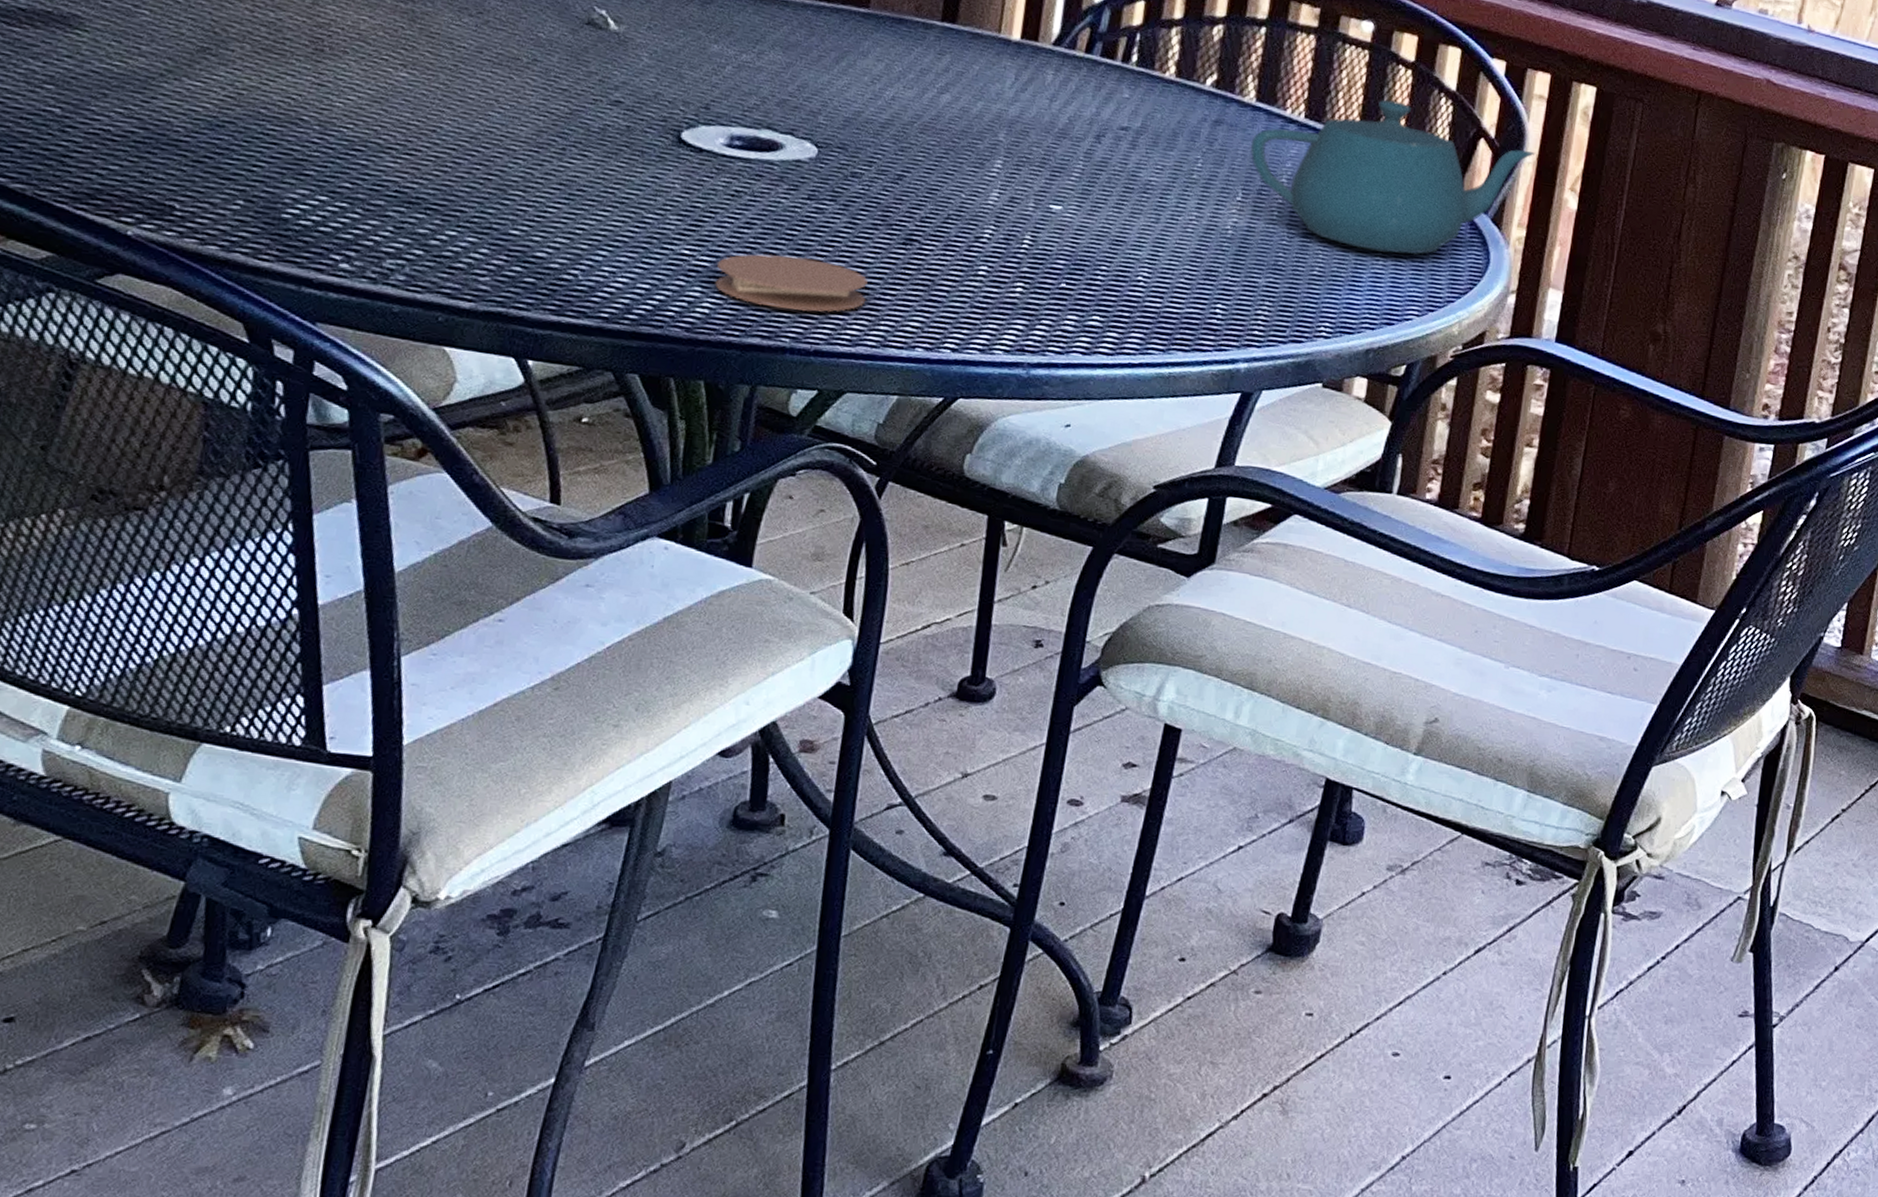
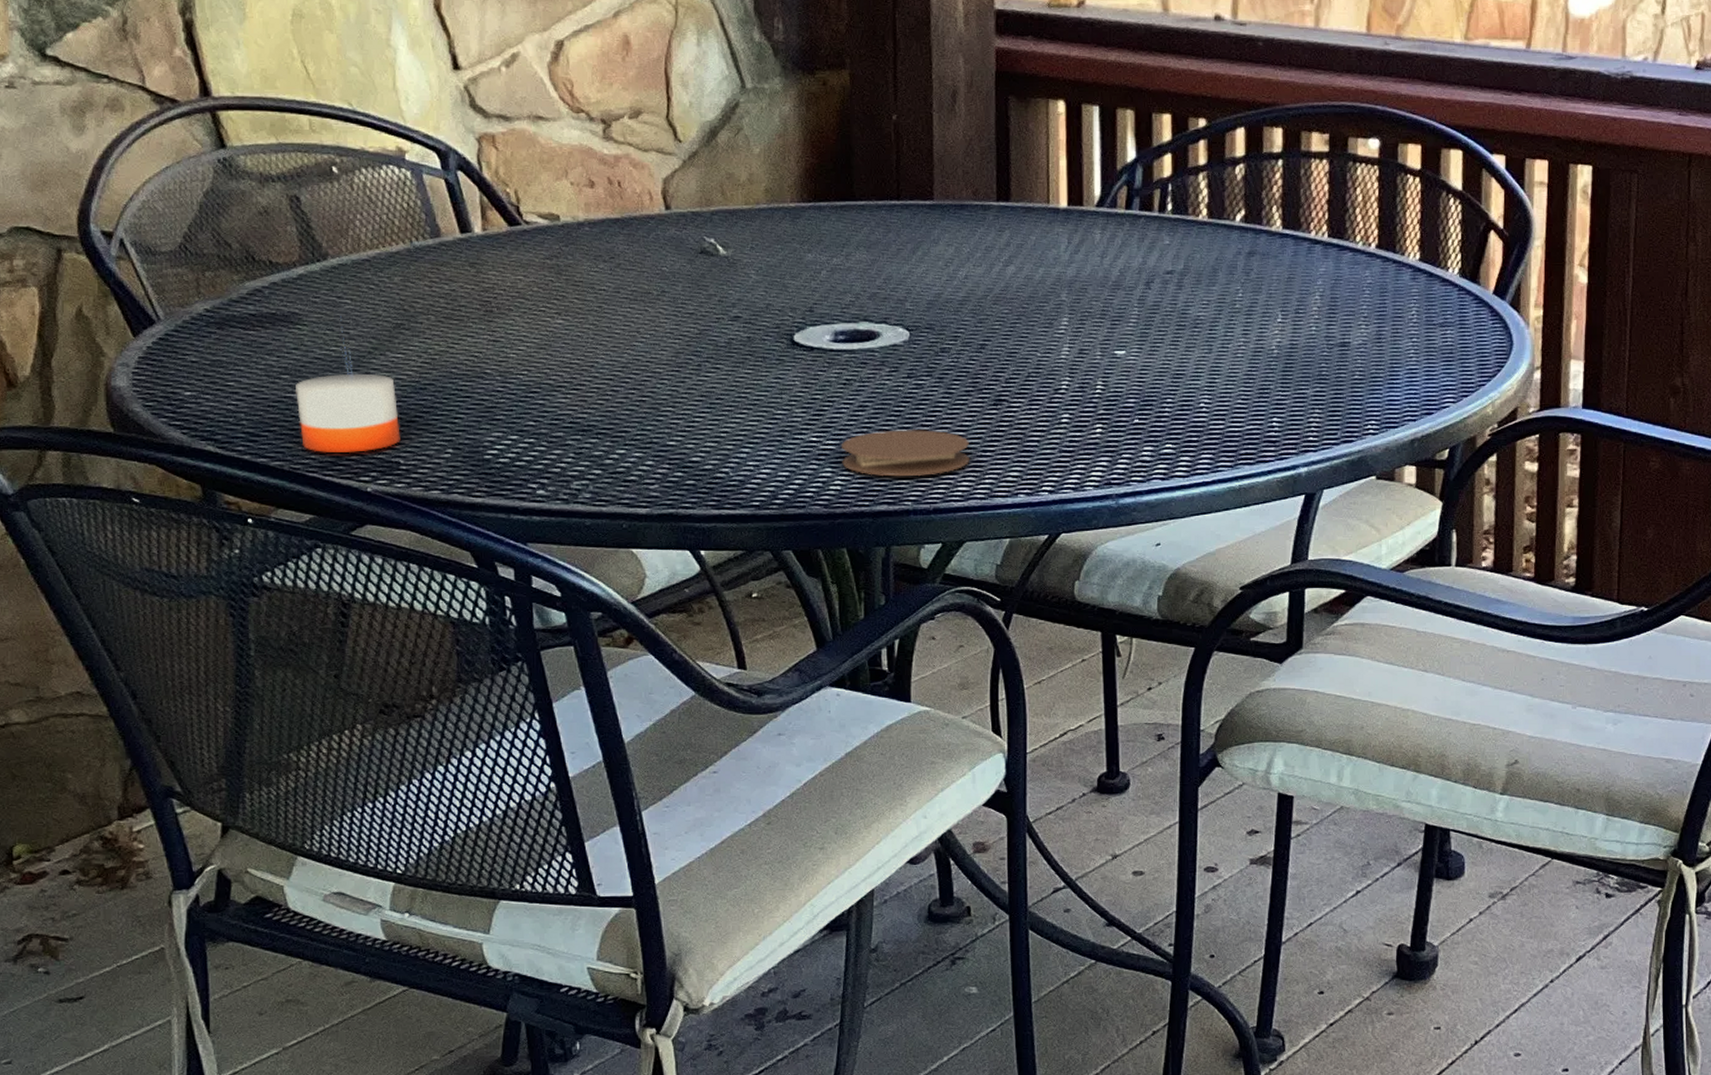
candle: none [55,63,186,189] -> present [296,347,400,452]
teapot: present [1250,100,1536,255] -> none [1284,208,1543,349]

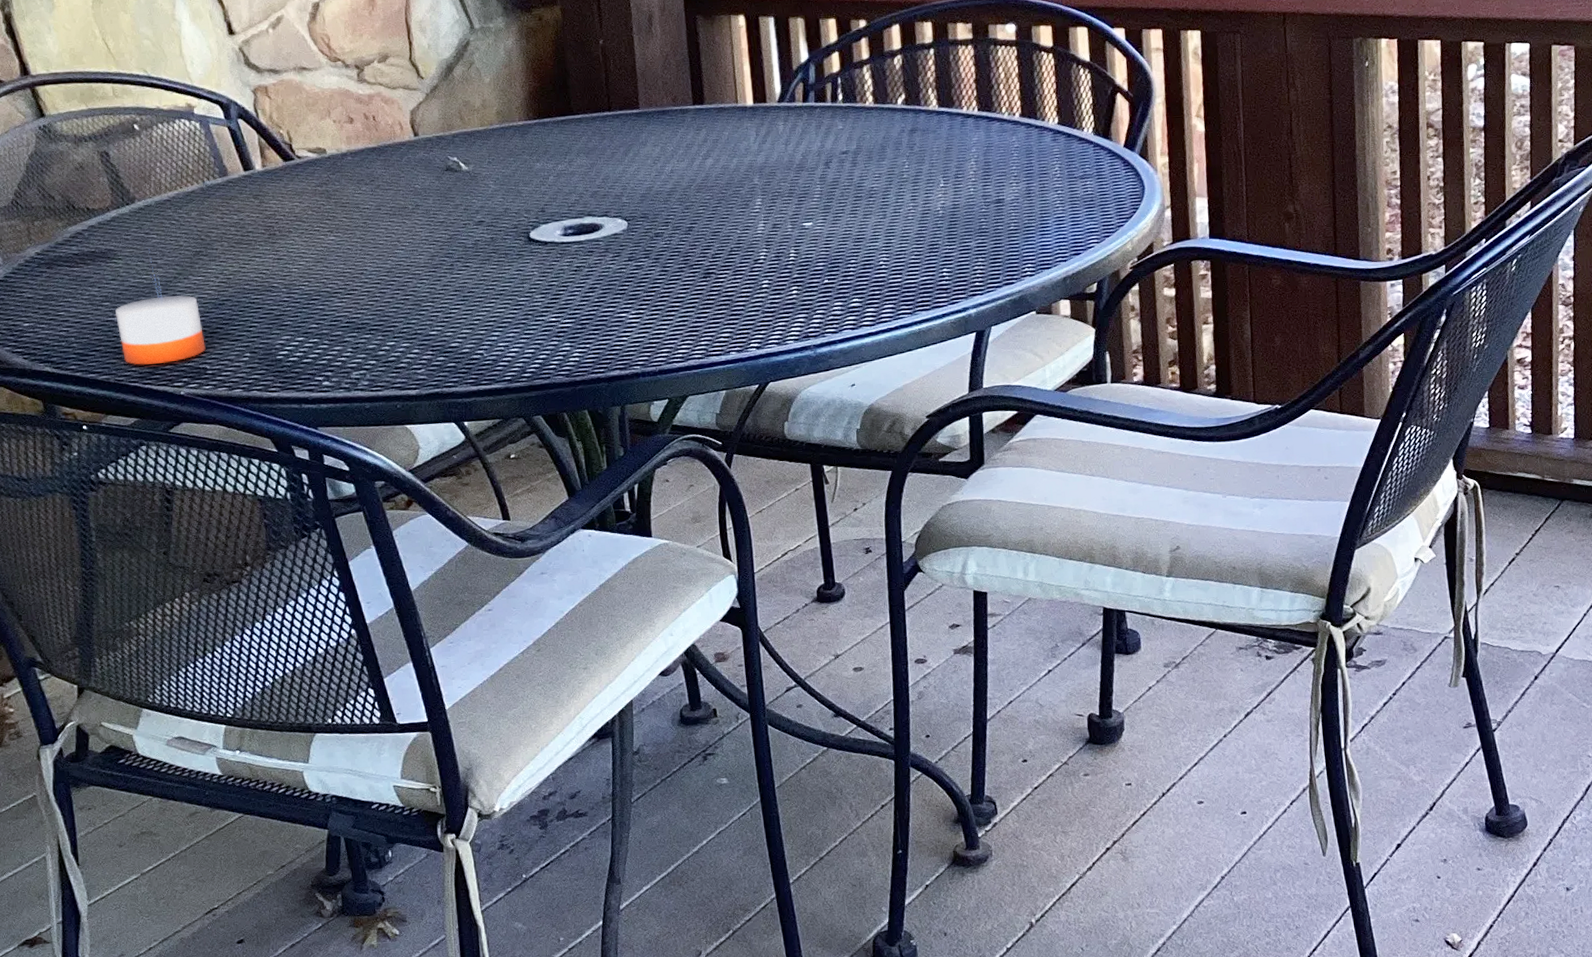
coaster: present [840,430,970,476] -> none [576,303,687,347]

